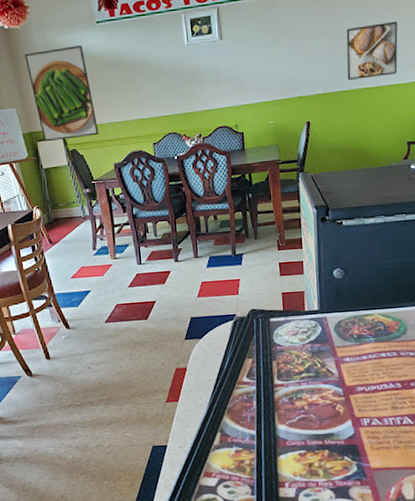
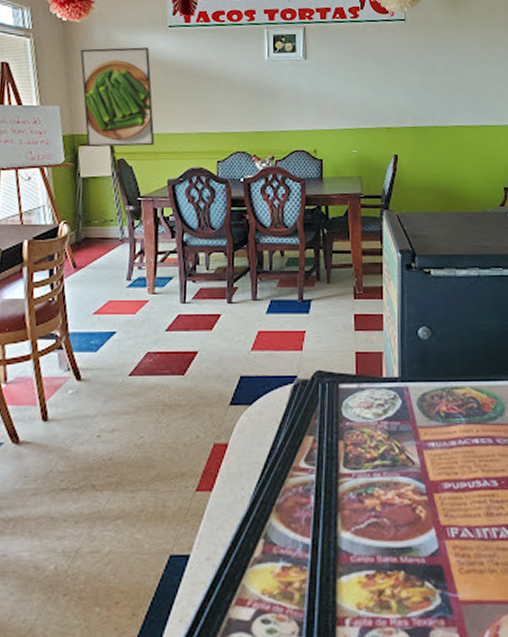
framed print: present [346,21,398,80] -> none [440,62,494,116]

